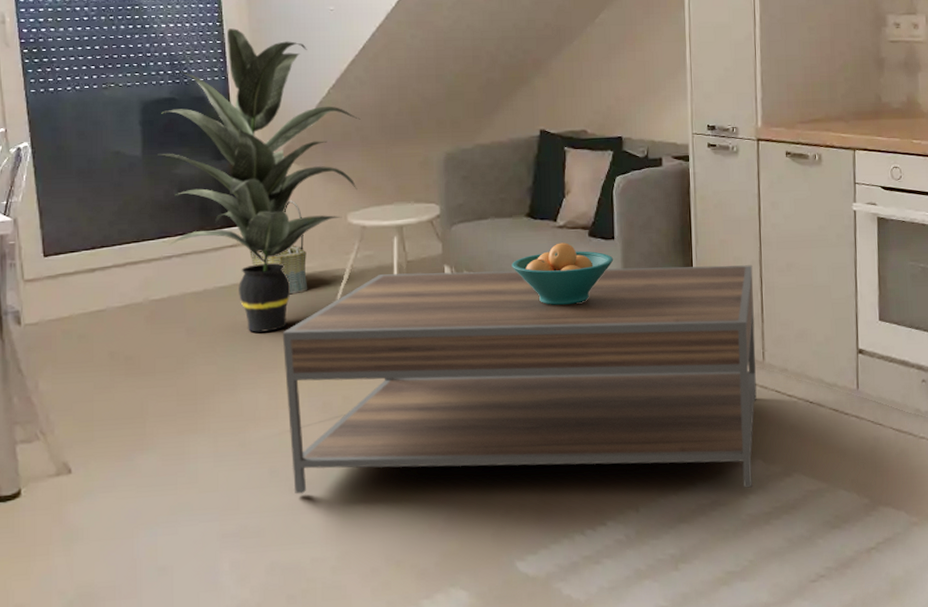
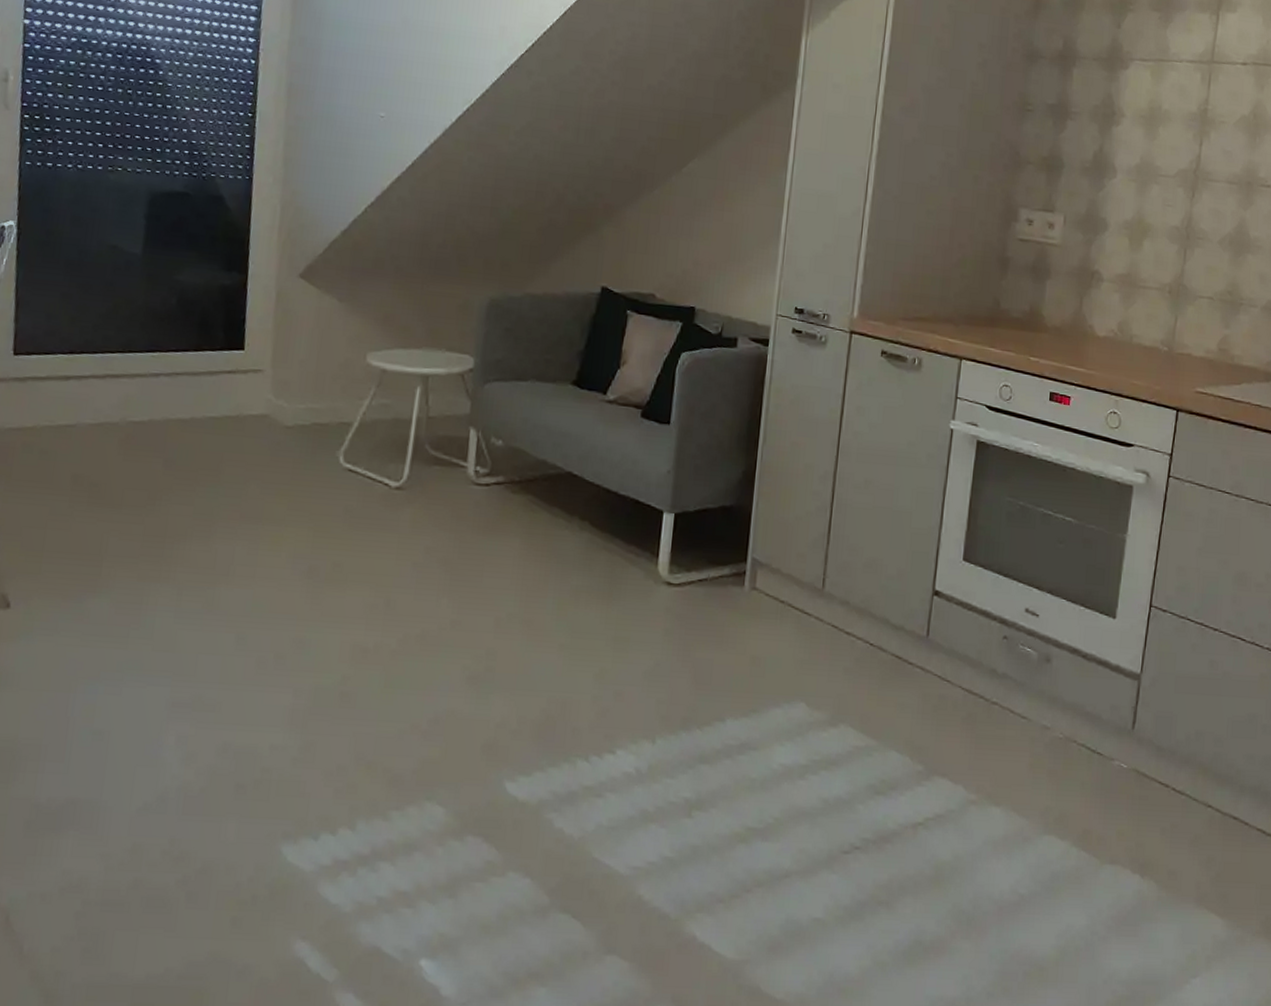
indoor plant: present [158,28,361,333] -> none [160,122,398,477]
basket: present [249,200,308,295] -> none [249,328,315,437]
coffee table: present [282,265,757,494] -> none [262,428,825,734]
fruit bowl: present [511,242,614,306] -> none [547,420,666,494]

